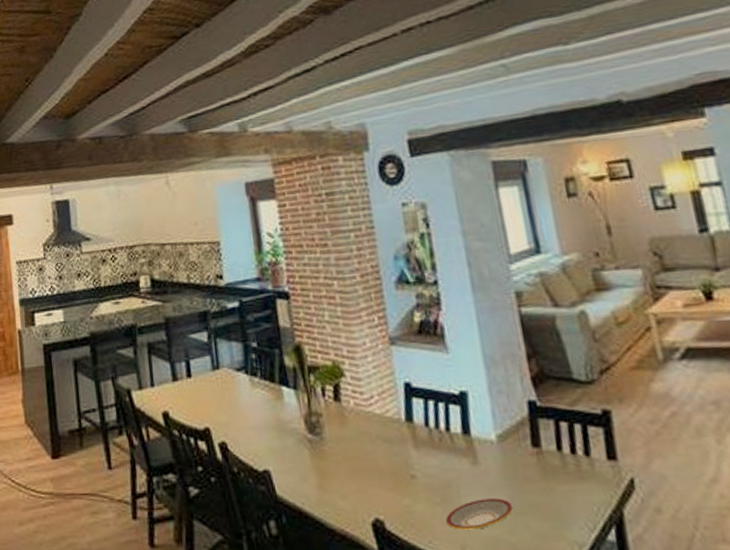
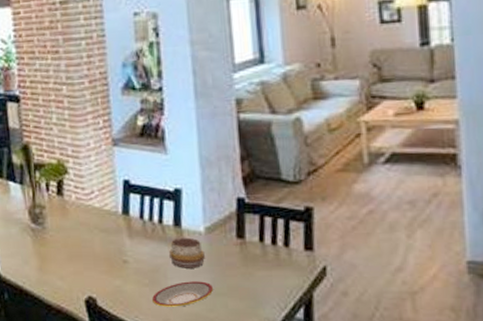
decorative bowl: none [460,447,500,483] -> present [169,237,205,268]

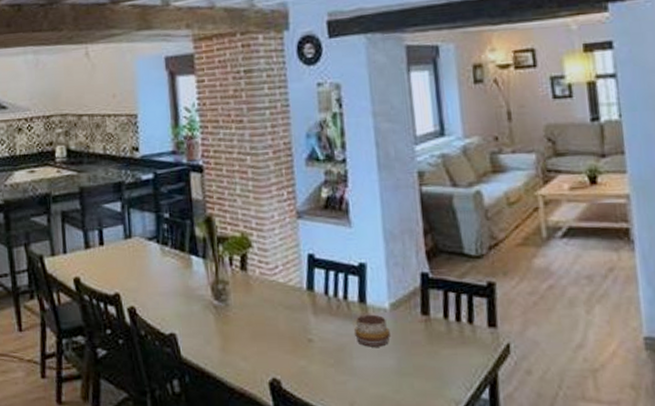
plate: present [152,281,213,307] -> none [338,361,399,389]

